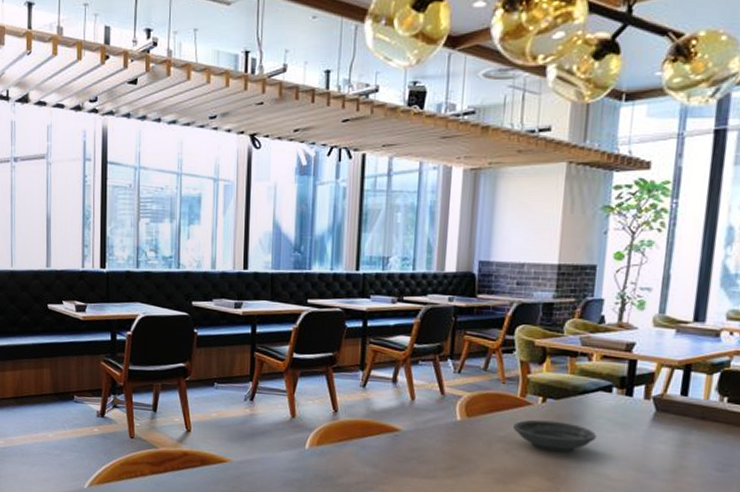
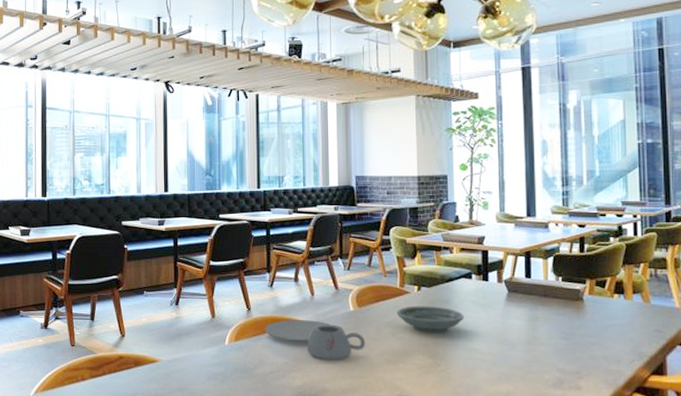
plate: none [353,425,430,452] -> present [265,320,330,342]
cup: none [400,433,472,476] -> present [306,324,366,360]

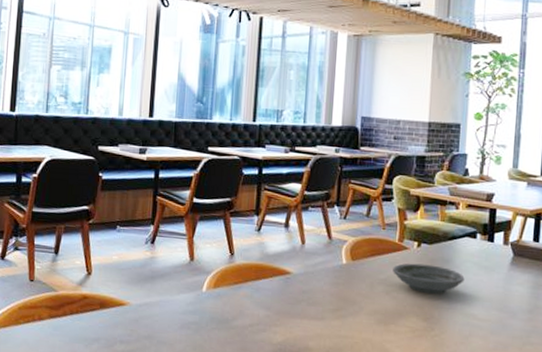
plate: present [265,320,330,342] -> none [248,268,319,295]
cup: present [306,324,366,360] -> none [291,276,357,317]

